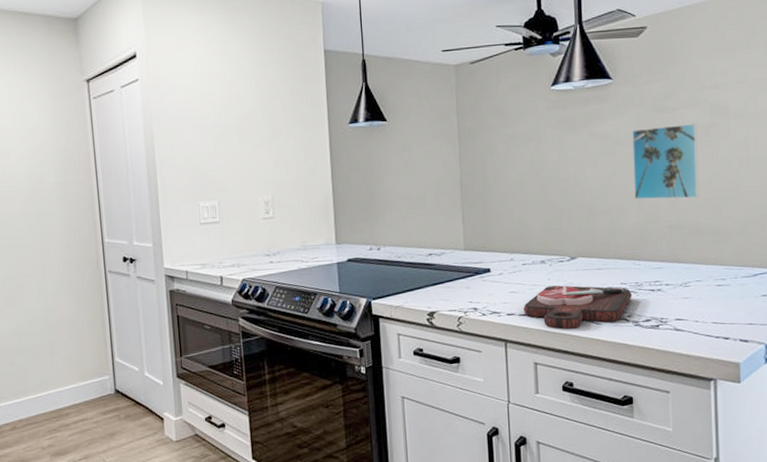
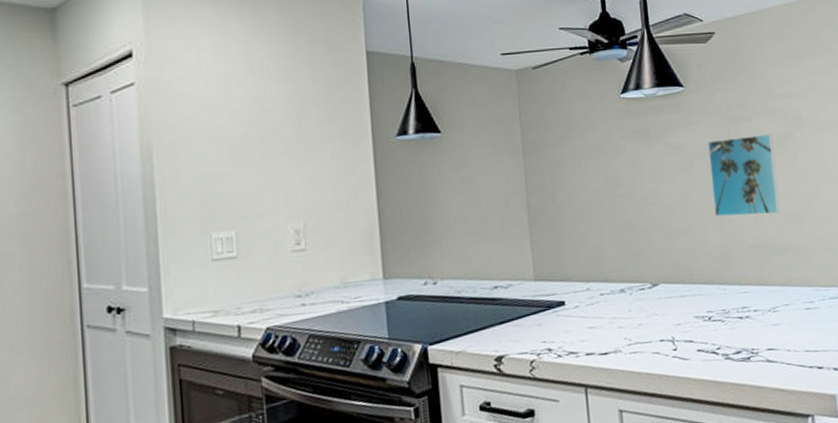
cutting board: present [523,285,632,330] -> none [603,316,720,369]

